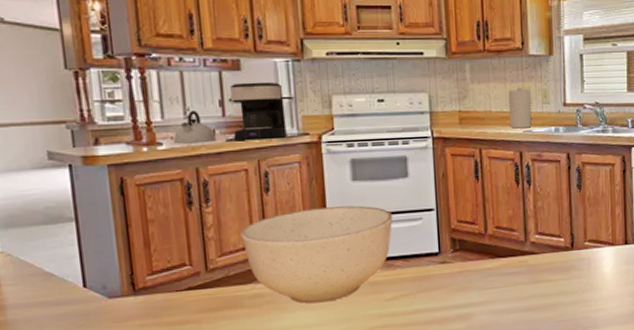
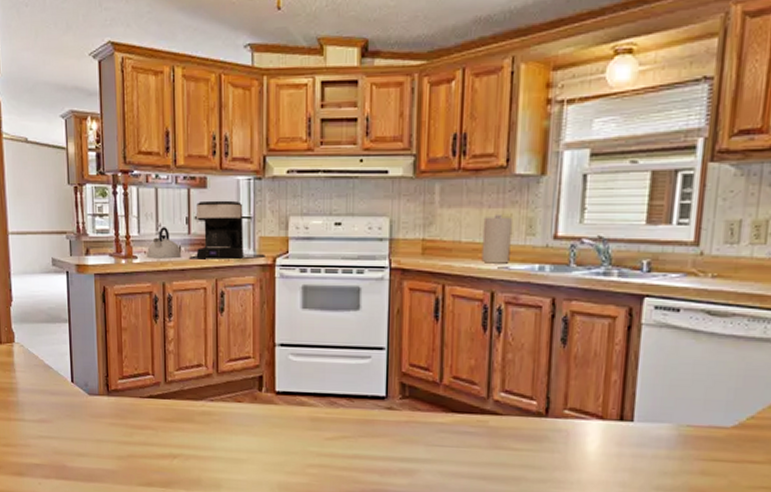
bowl: present [241,205,393,304] -> none [196,333,341,431]

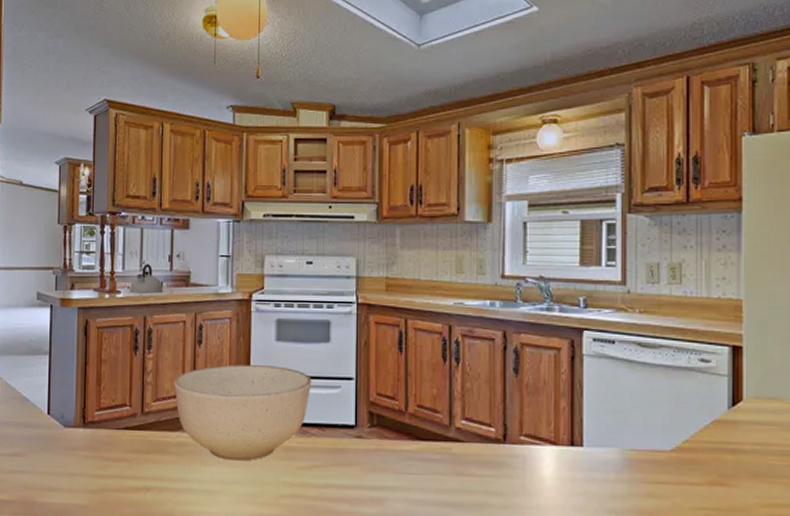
coffee maker: present [189,200,265,260] -> none [170,240,242,295]
bowl: none [196,333,341,431] -> present [174,364,312,461]
paper towel holder: present [481,215,512,264] -> none [439,256,464,300]

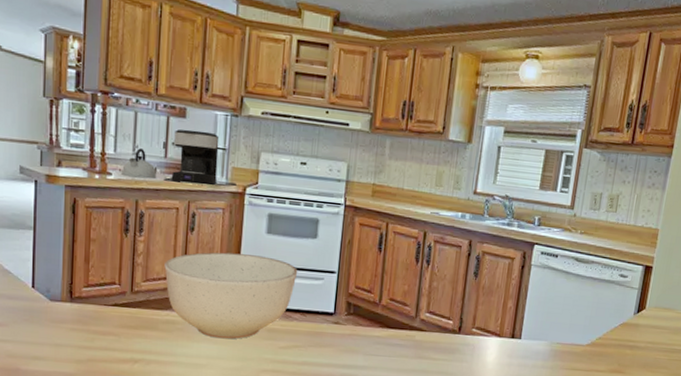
coffee maker: none [170,240,242,295] -> present [164,129,237,187]

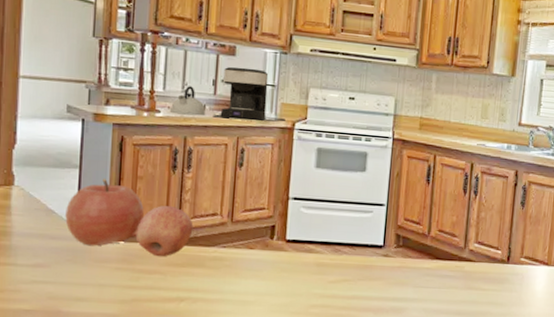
fruit: none [21,240,97,307] -> present [65,178,144,246]
fruit: none [89,268,146,319] -> present [135,206,193,257]
bowl: present [164,252,298,339] -> none [212,187,347,275]

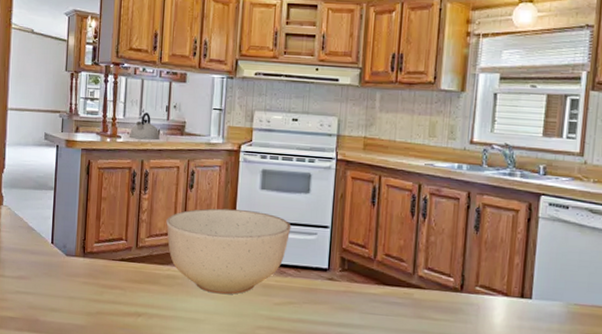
fruit: present [65,178,144,246] -> none [42,199,107,262]
fruit: present [135,206,193,257] -> none [100,225,149,274]
bowl: none [212,187,347,275] -> present [166,208,292,295]
coffee maker: present [213,67,286,122] -> none [166,93,232,145]

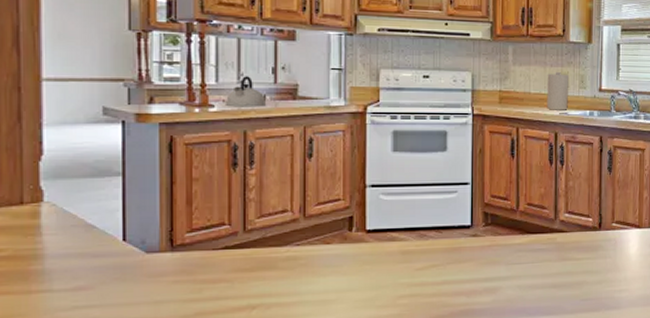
bowl: present [166,208,292,295] -> none [281,175,429,269]
paper towel holder: none [412,121,437,162] -> present [547,72,568,110]

